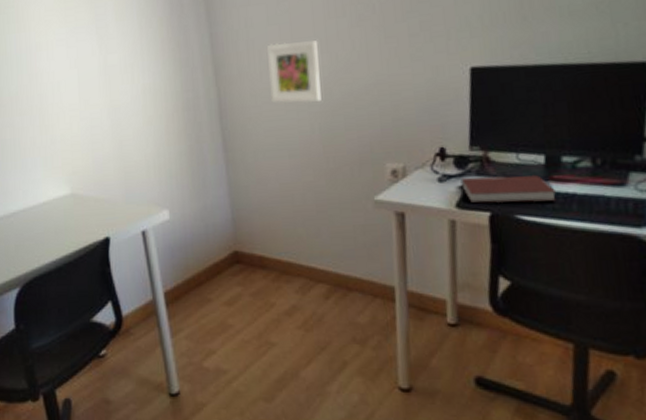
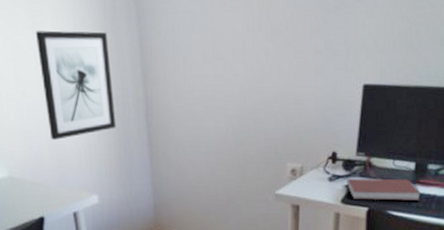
wall art: none [99,31,187,151] -> present [35,30,116,140]
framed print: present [266,40,322,103] -> none [190,50,236,107]

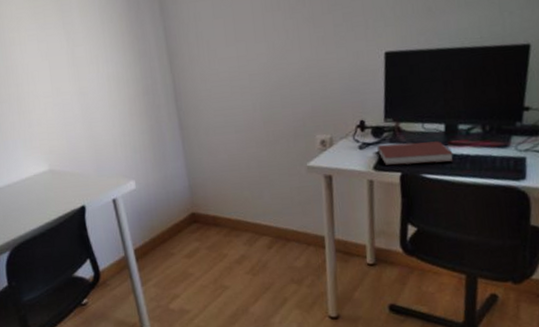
wall art: present [35,30,116,140] -> none [66,25,148,132]

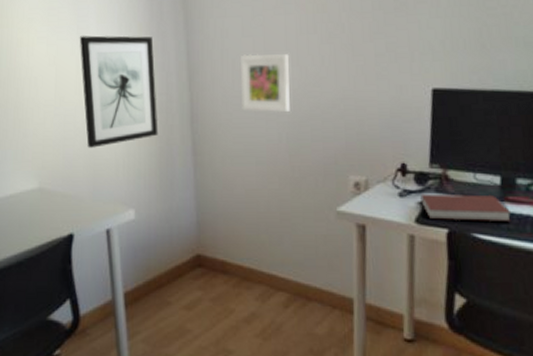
wall art: none [66,25,148,132] -> present [79,35,158,148]
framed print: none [213,31,262,87] -> present [239,54,290,113]

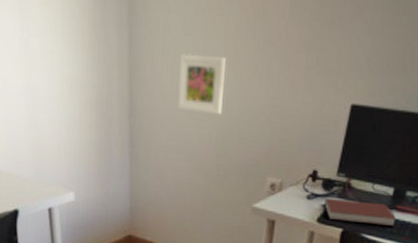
wall art: present [79,35,158,148] -> none [21,17,99,133]

